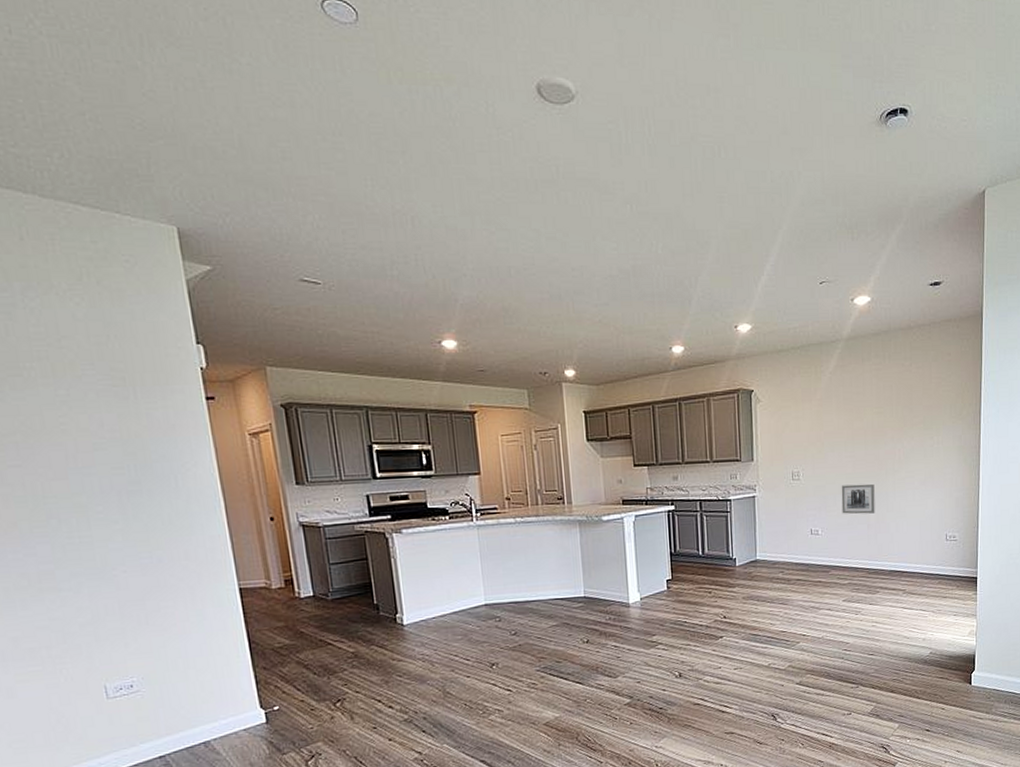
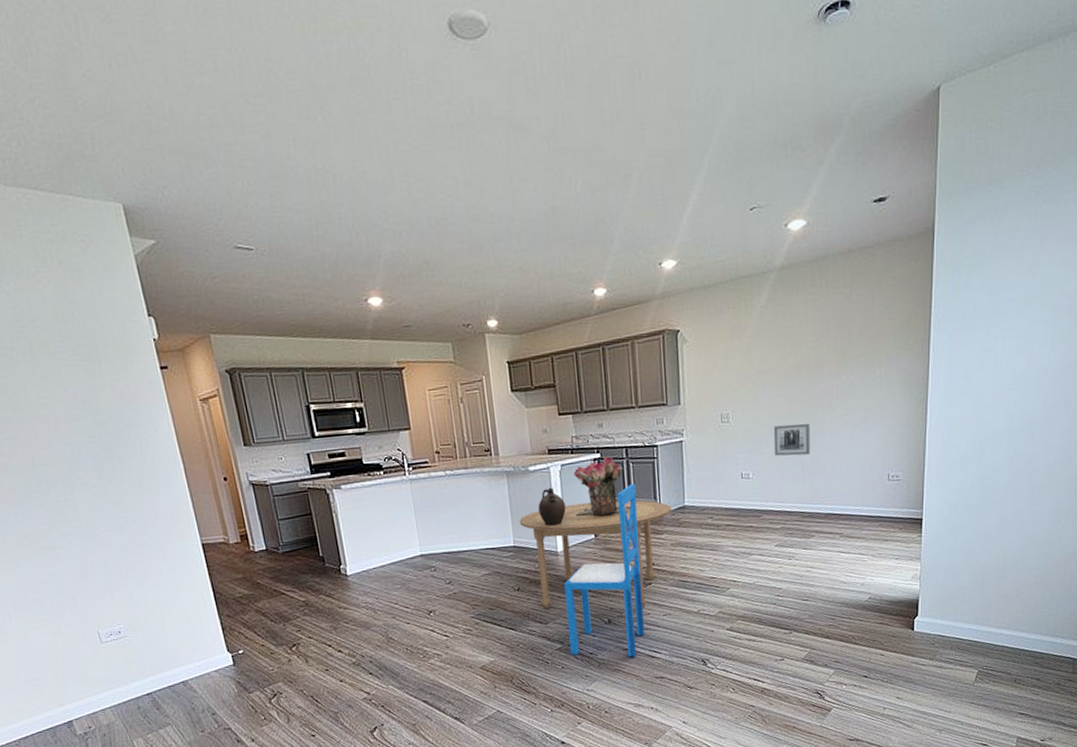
dining table: none [590,553,744,662] -> present [519,500,672,609]
ceramic jug: none [610,538,639,577] -> present [538,487,566,526]
dining chair: none [634,536,716,712] -> present [564,483,645,657]
bouquet: none [647,509,697,568] -> present [573,456,623,516]

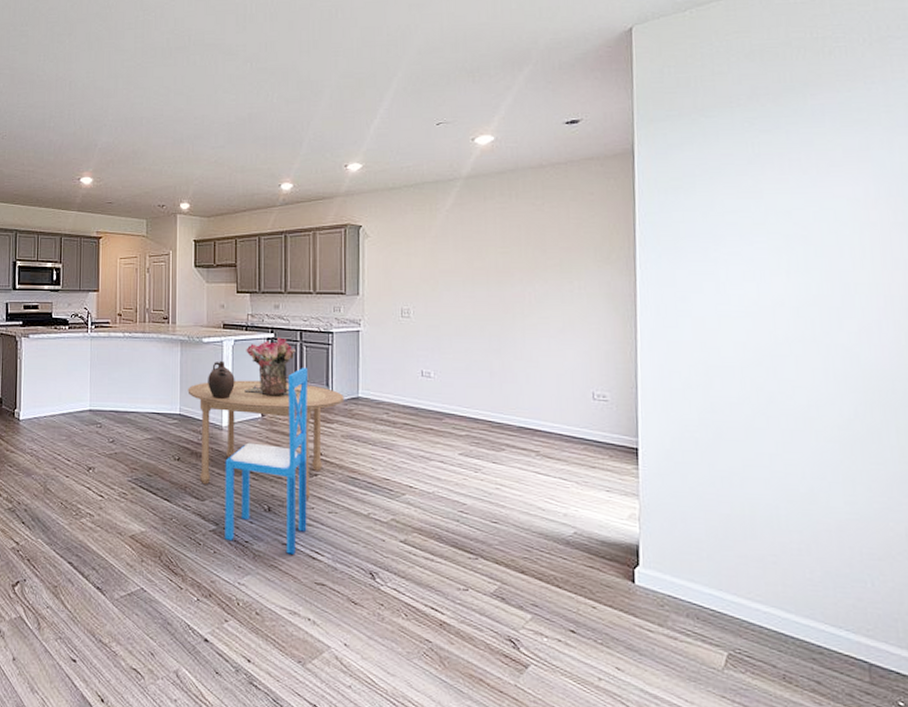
wall art: present [773,423,811,456] -> none [458,327,500,360]

